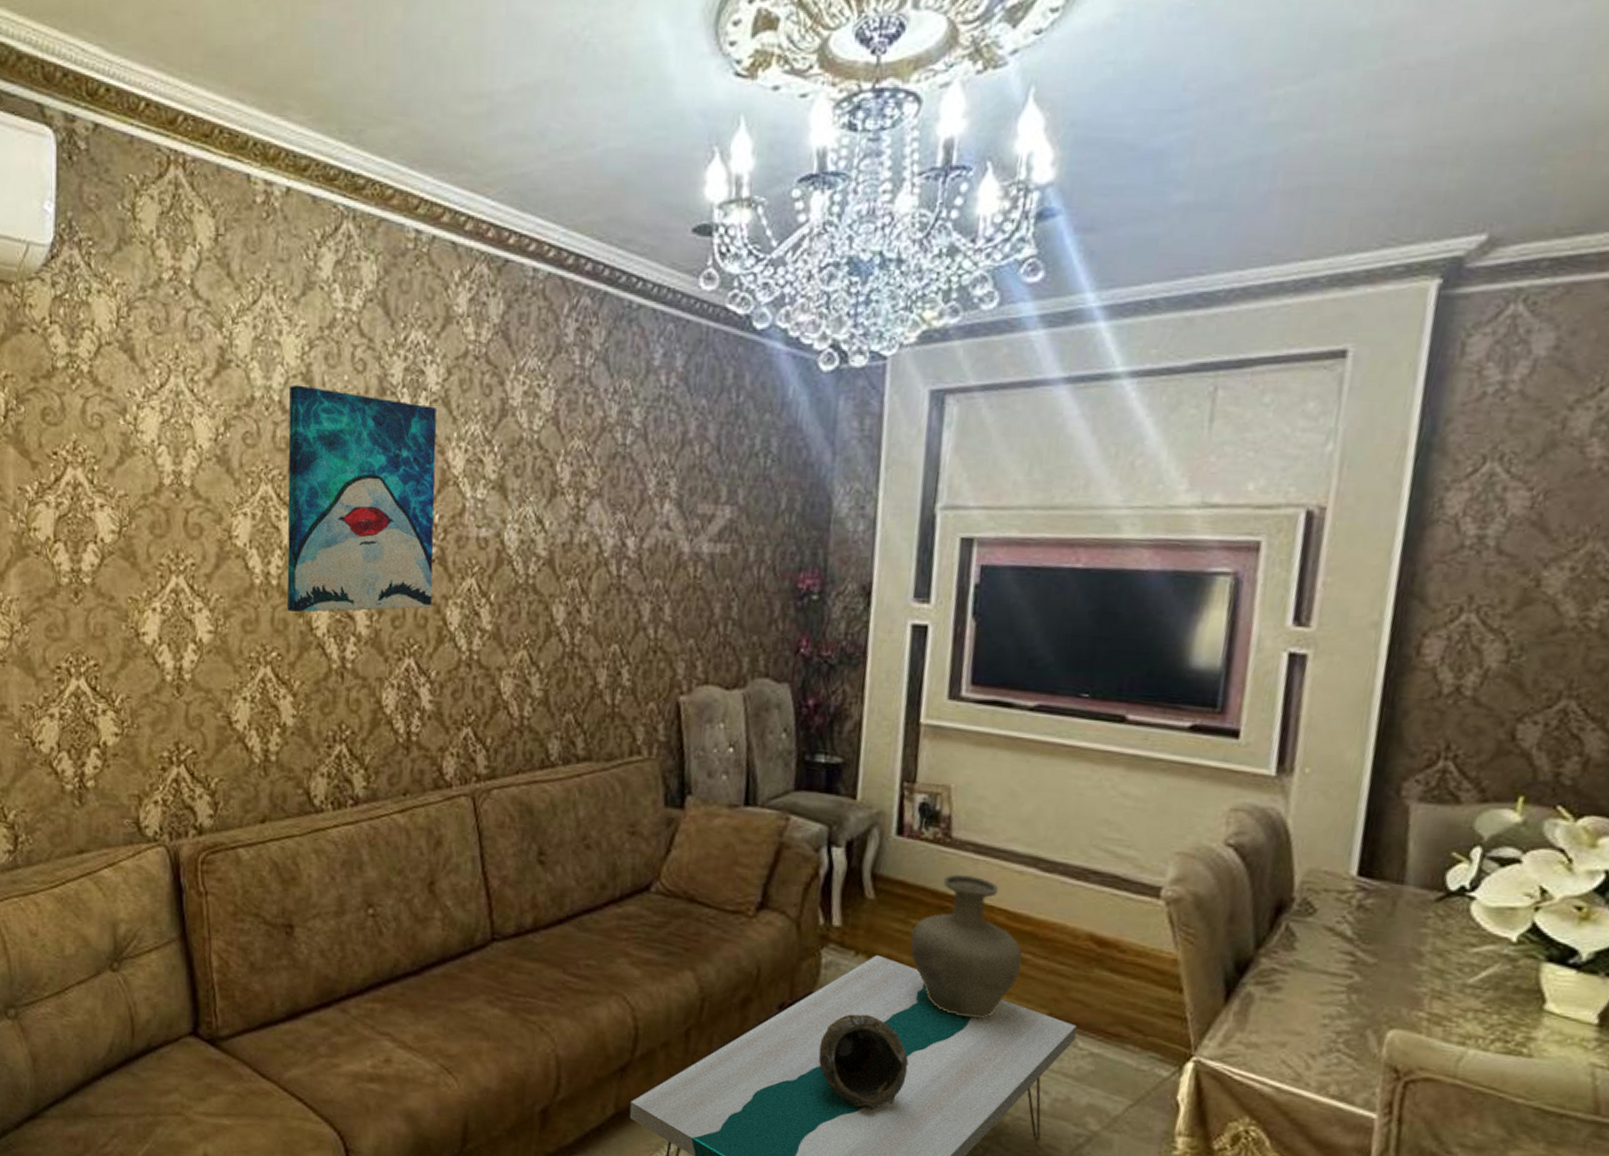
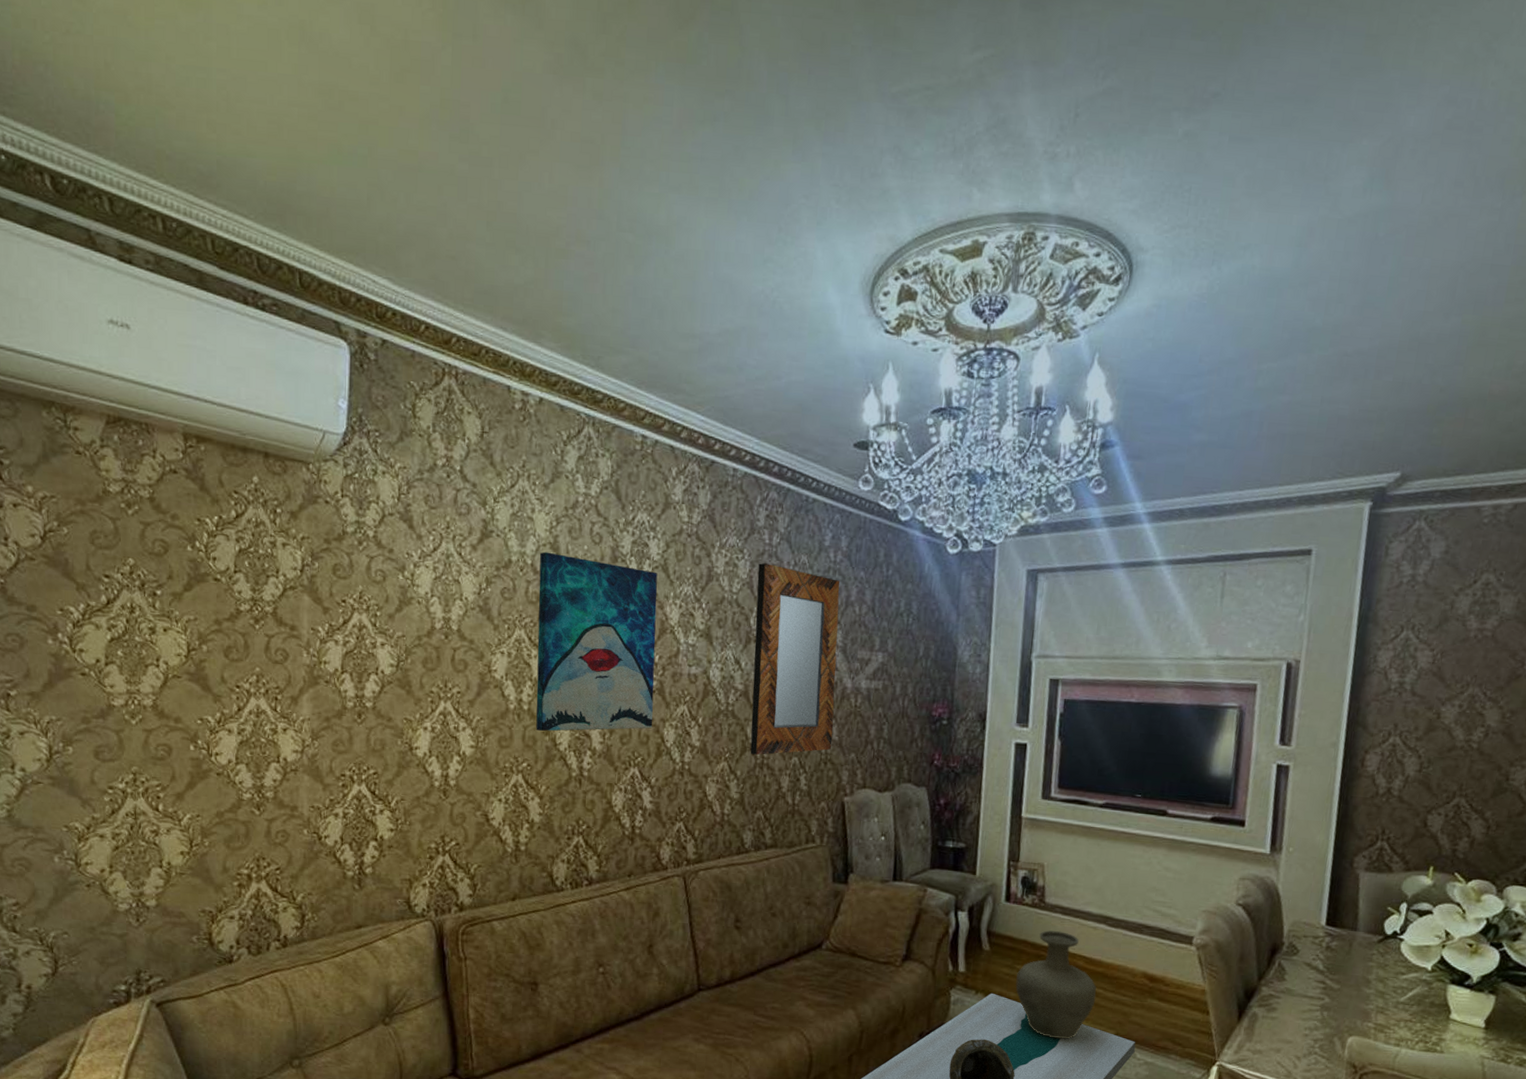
home mirror: none [556,391,675,642] -> present [750,563,840,755]

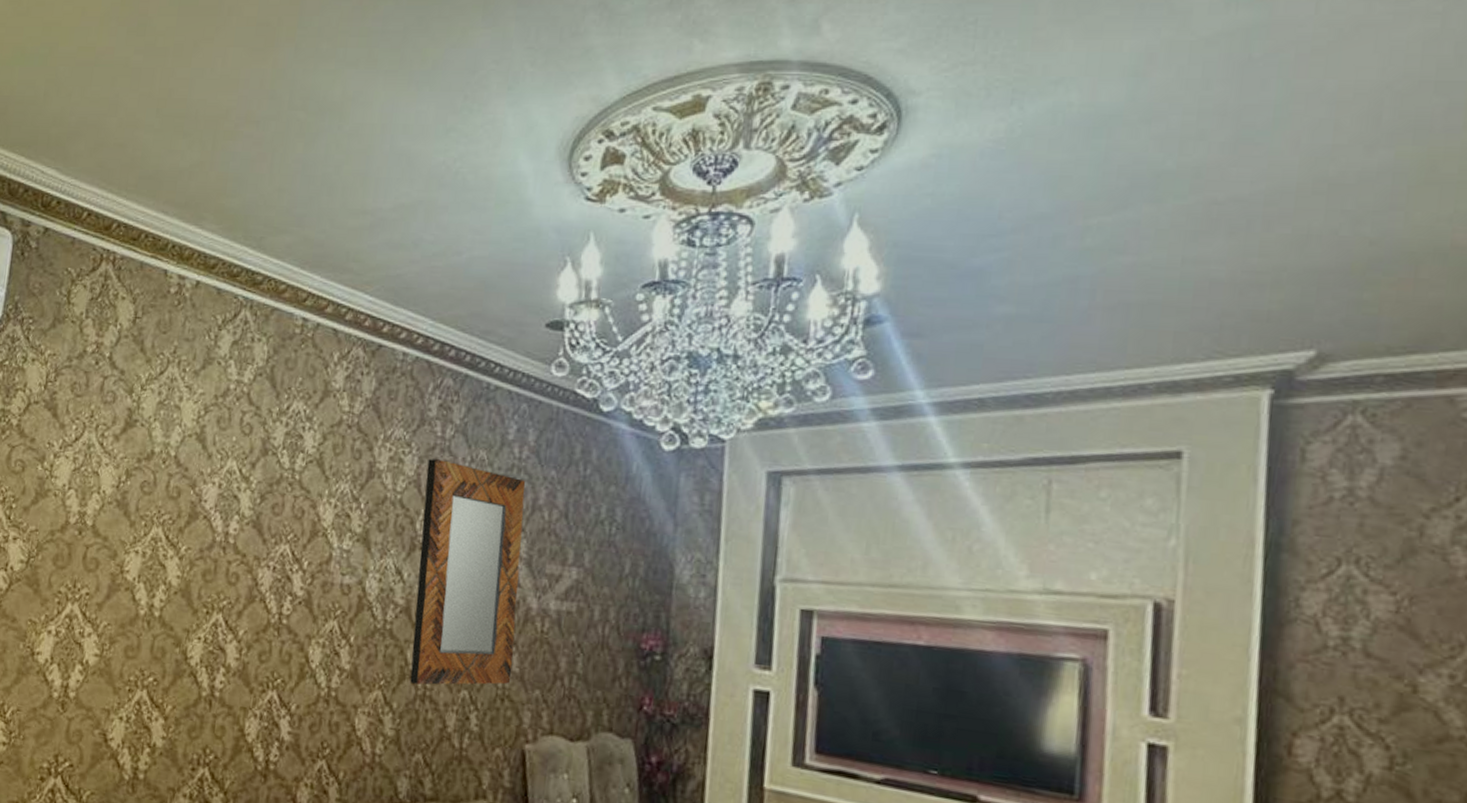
wall art: present [536,552,658,731] -> none [166,443,312,646]

